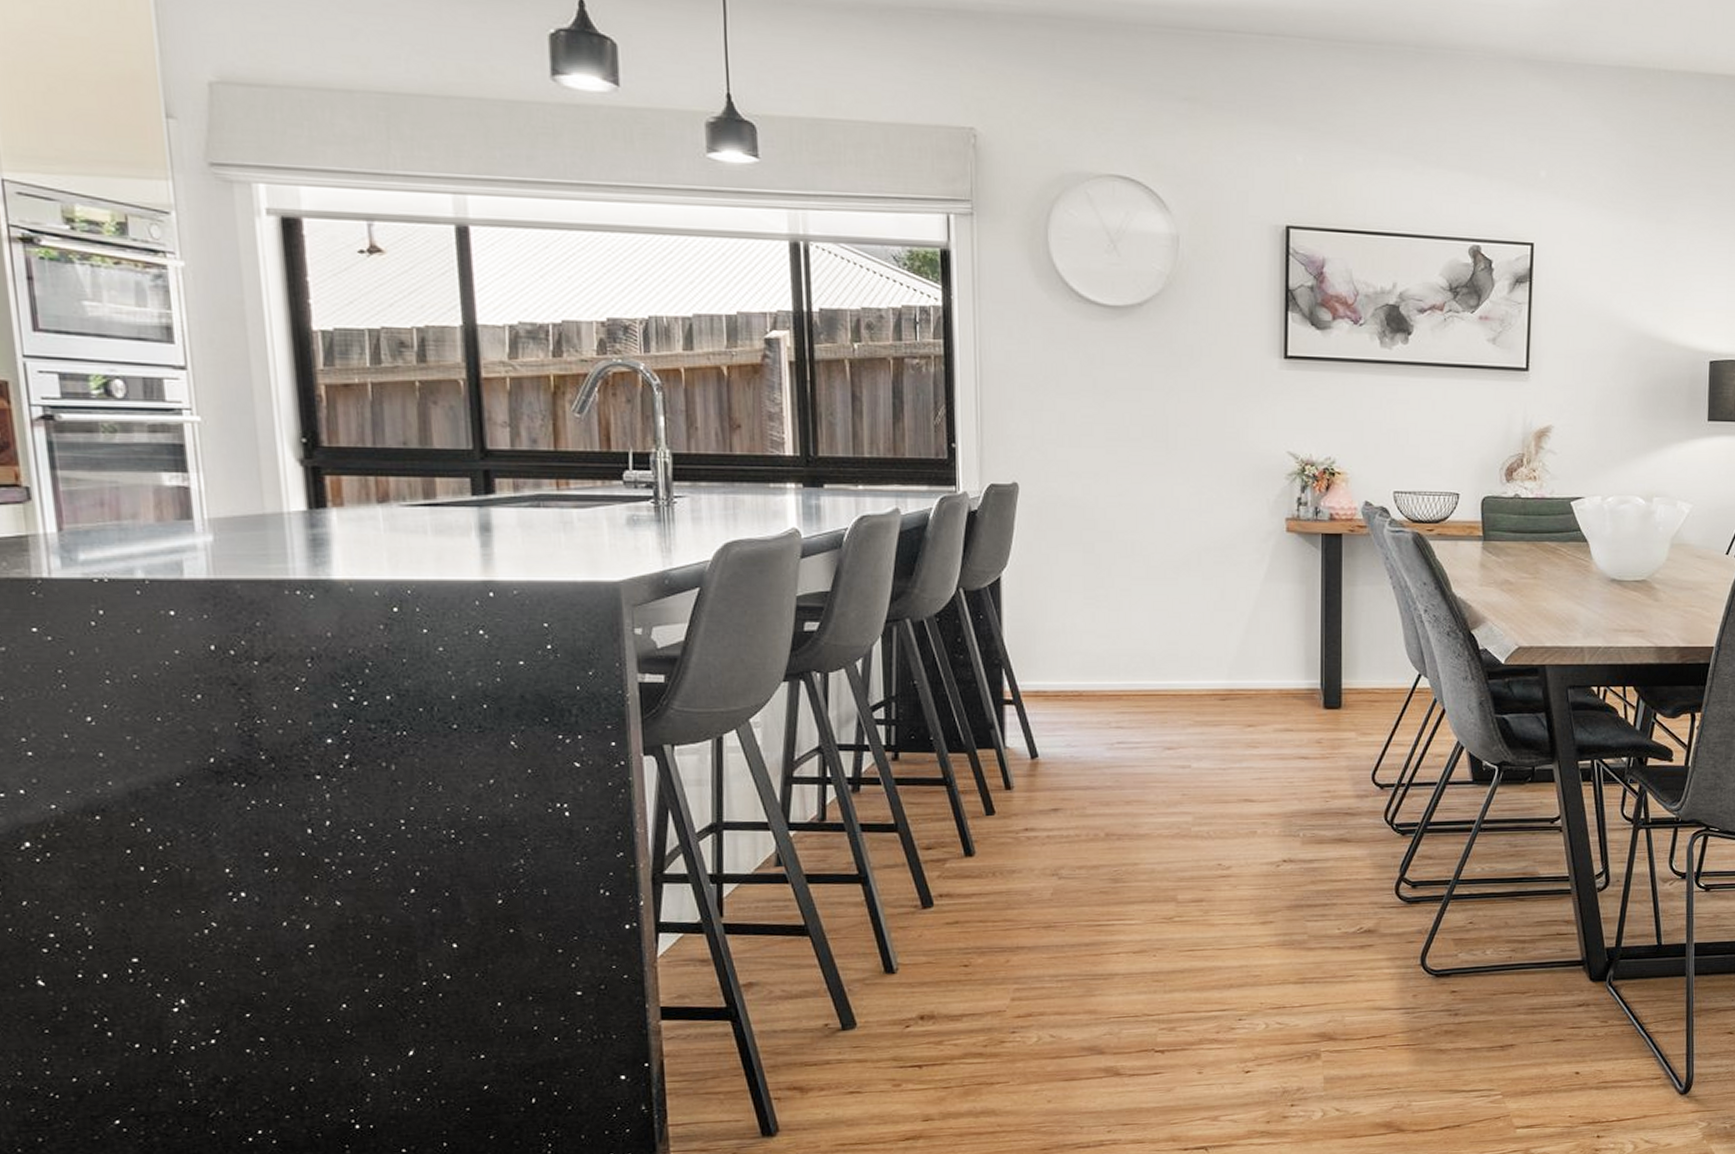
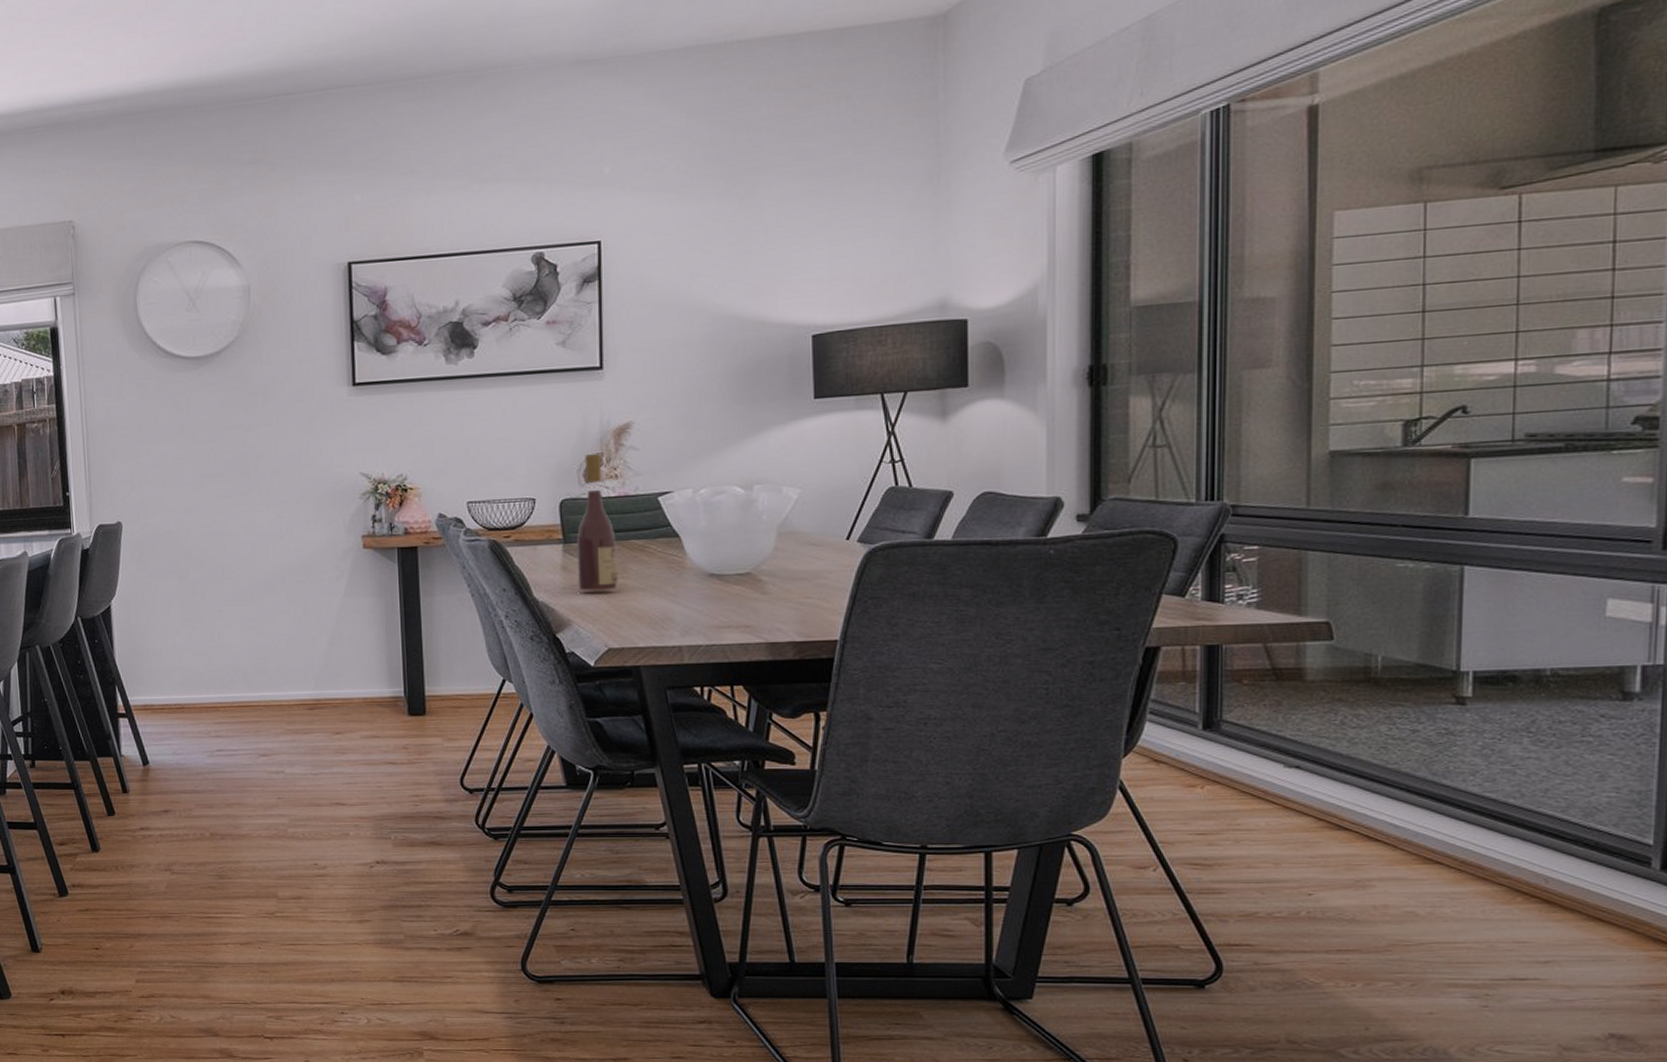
wine bottle: none [1495,454,1532,589] -> present [577,454,618,591]

